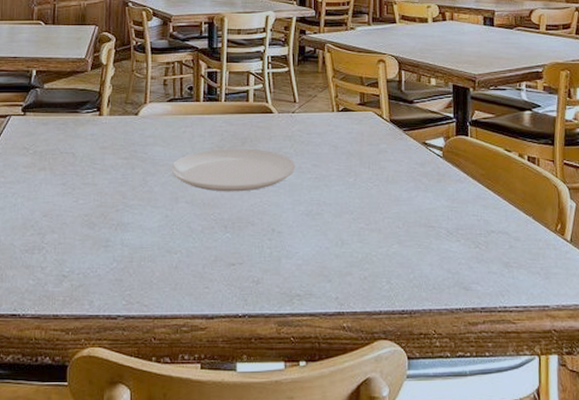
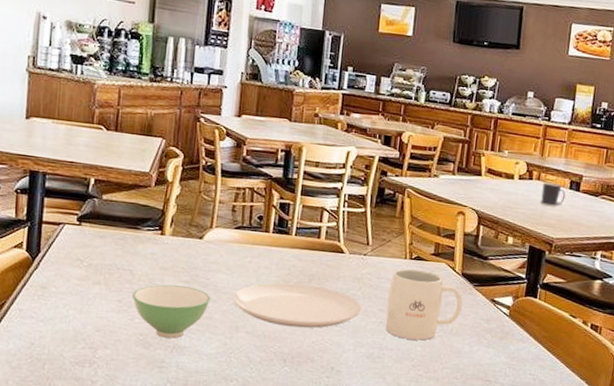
bowl: none [75,163,150,216] -> present [131,284,211,339]
mug: none [320,120,394,192] -> present [385,268,463,341]
mug: none [457,22,481,44] -> present [540,182,566,207]

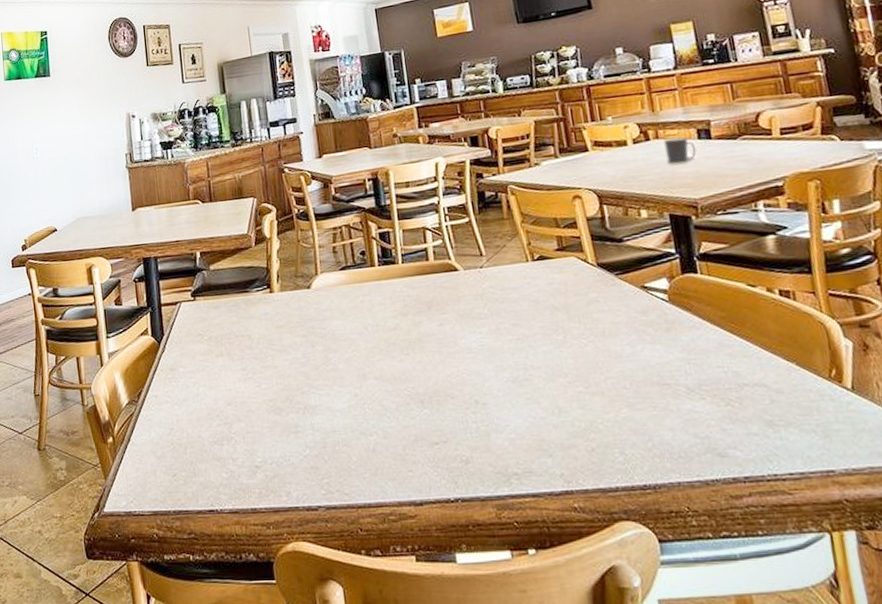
bowl: present [131,284,211,339] -> none [254,340,332,400]
plate: present [233,282,362,328] -> none [353,312,493,364]
mug: present [385,268,463,341] -> none [517,270,609,353]

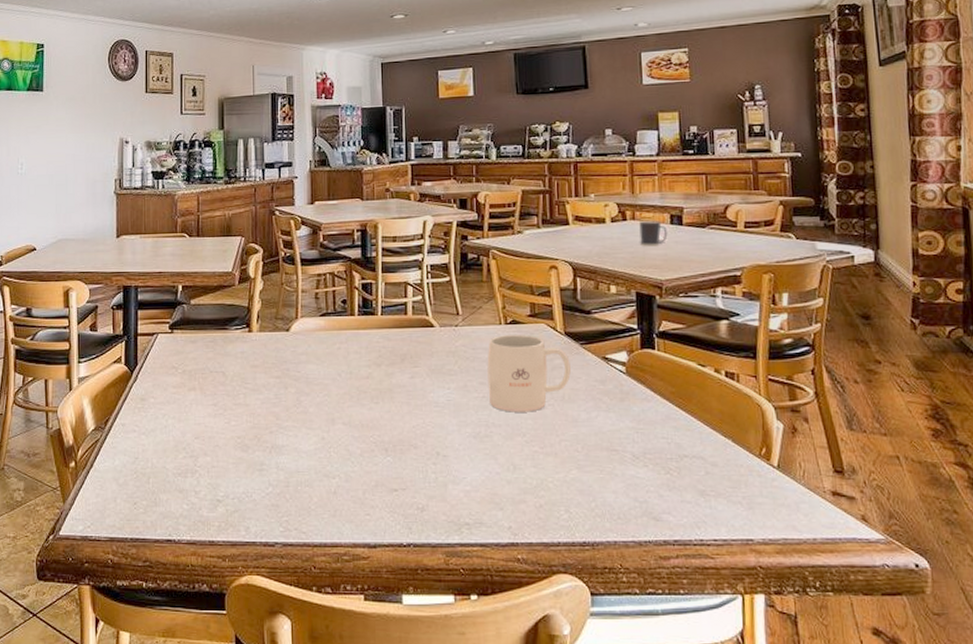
mug: none [517,270,609,353] -> present [487,334,571,412]

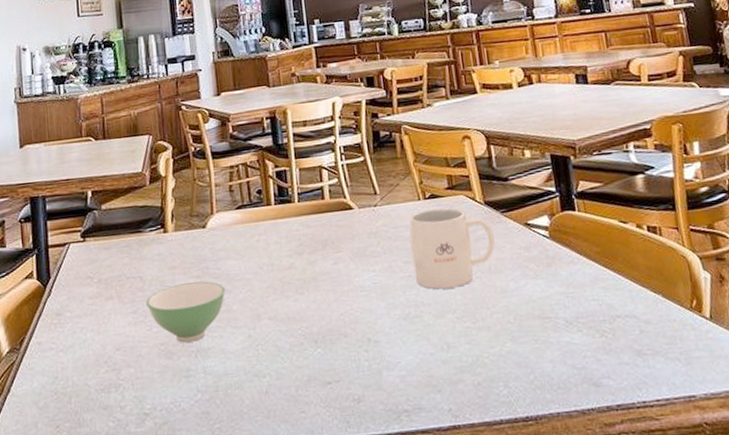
bowl: none [226,382,304,438] -> present [145,281,226,343]
mug: present [639,221,668,247] -> none [545,81,575,109]

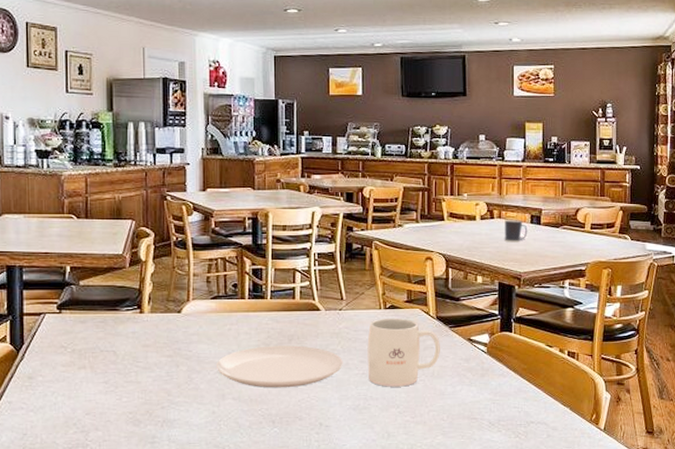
bowl: present [145,281,226,343] -> none [117,361,195,413]
plate: none [248,251,386,303] -> present [217,345,343,388]
mug: none [545,81,575,109] -> present [504,220,528,243]

